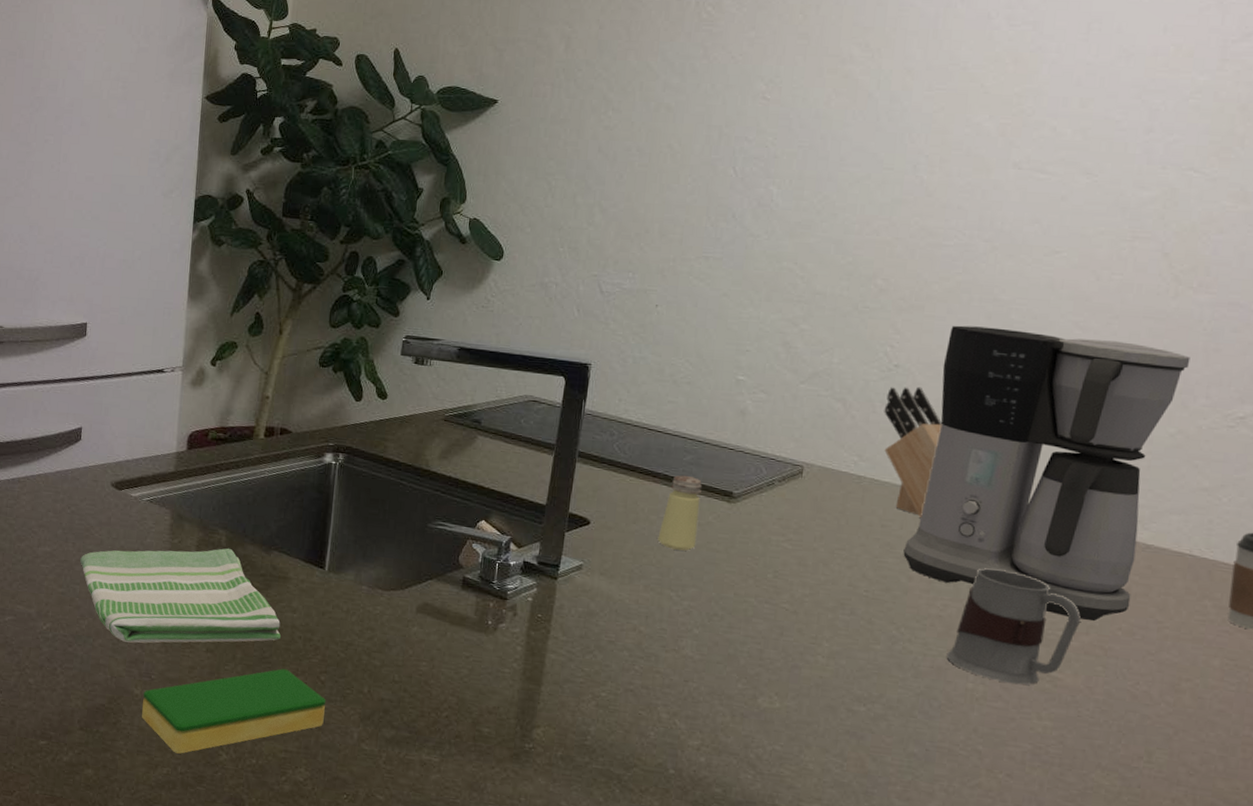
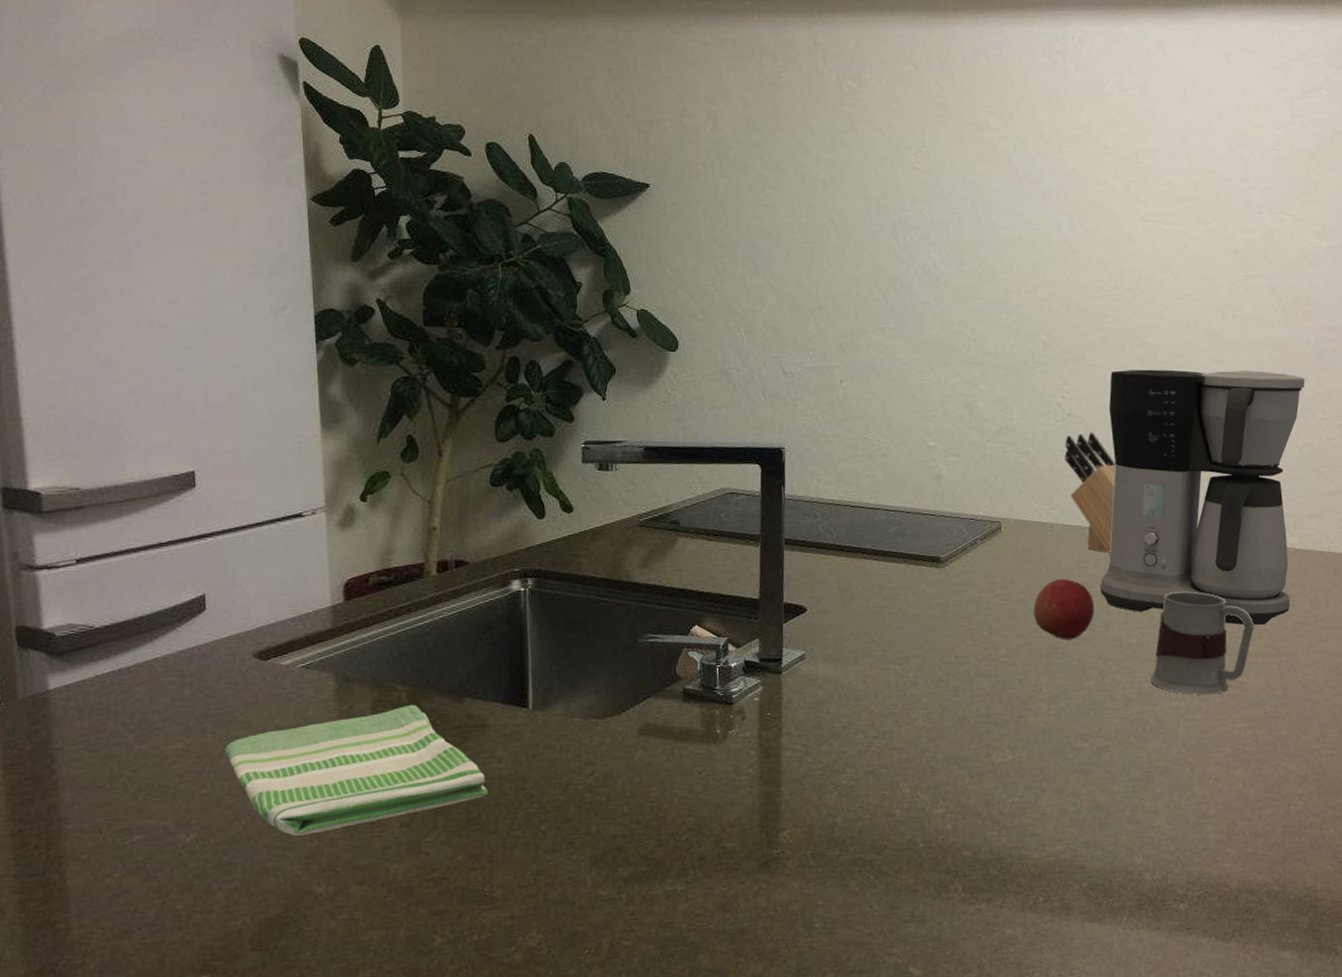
dish sponge: present [142,668,327,754] -> none [329,826,551,950]
saltshaker: present [657,475,702,551] -> none [875,547,913,623]
apple: none [824,533,895,599] -> present [1033,578,1095,640]

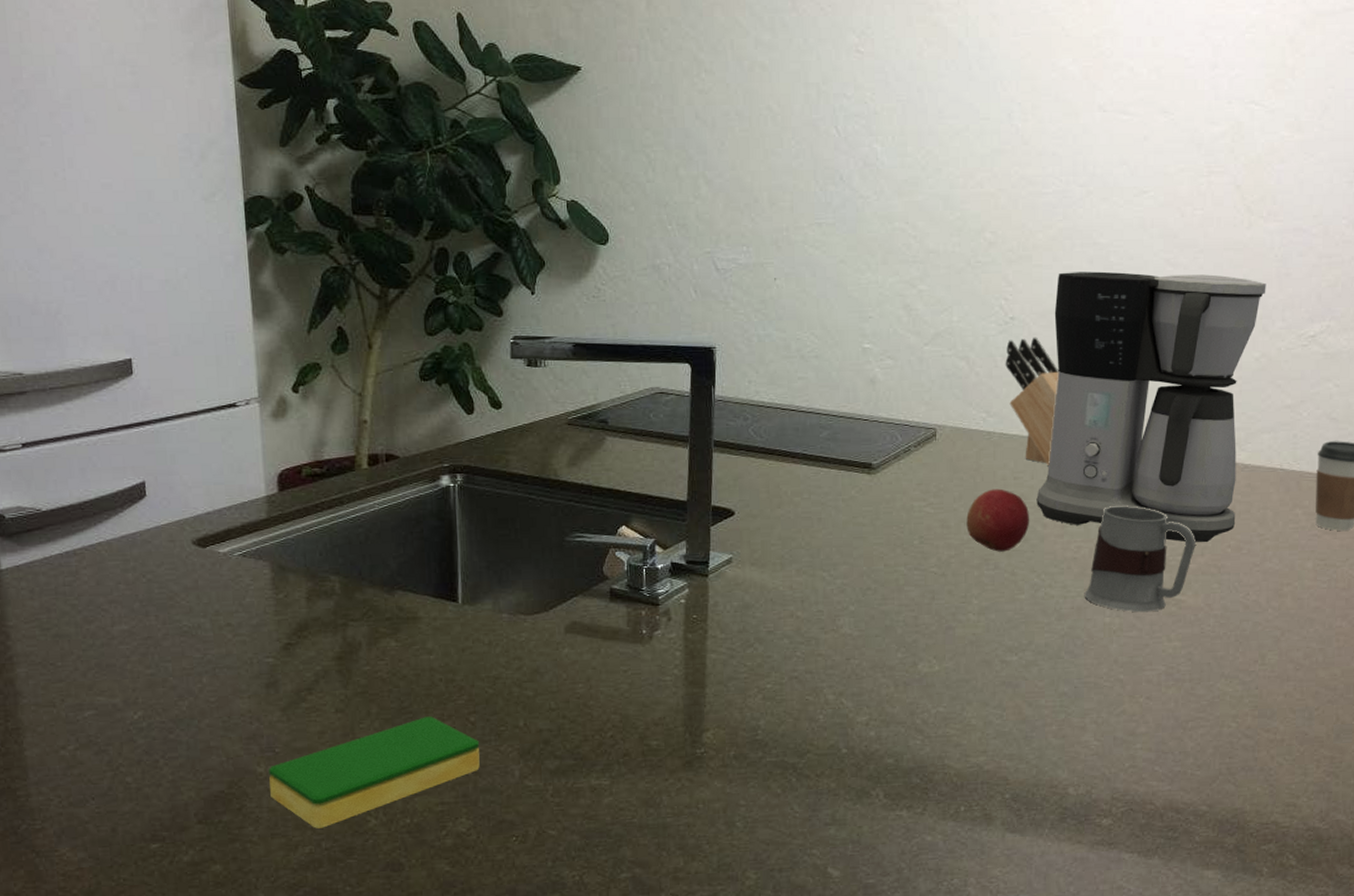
dish towel: present [225,704,489,836] -> none [168,594,420,717]
dish sponge: none [329,826,551,950] -> present [269,716,480,829]

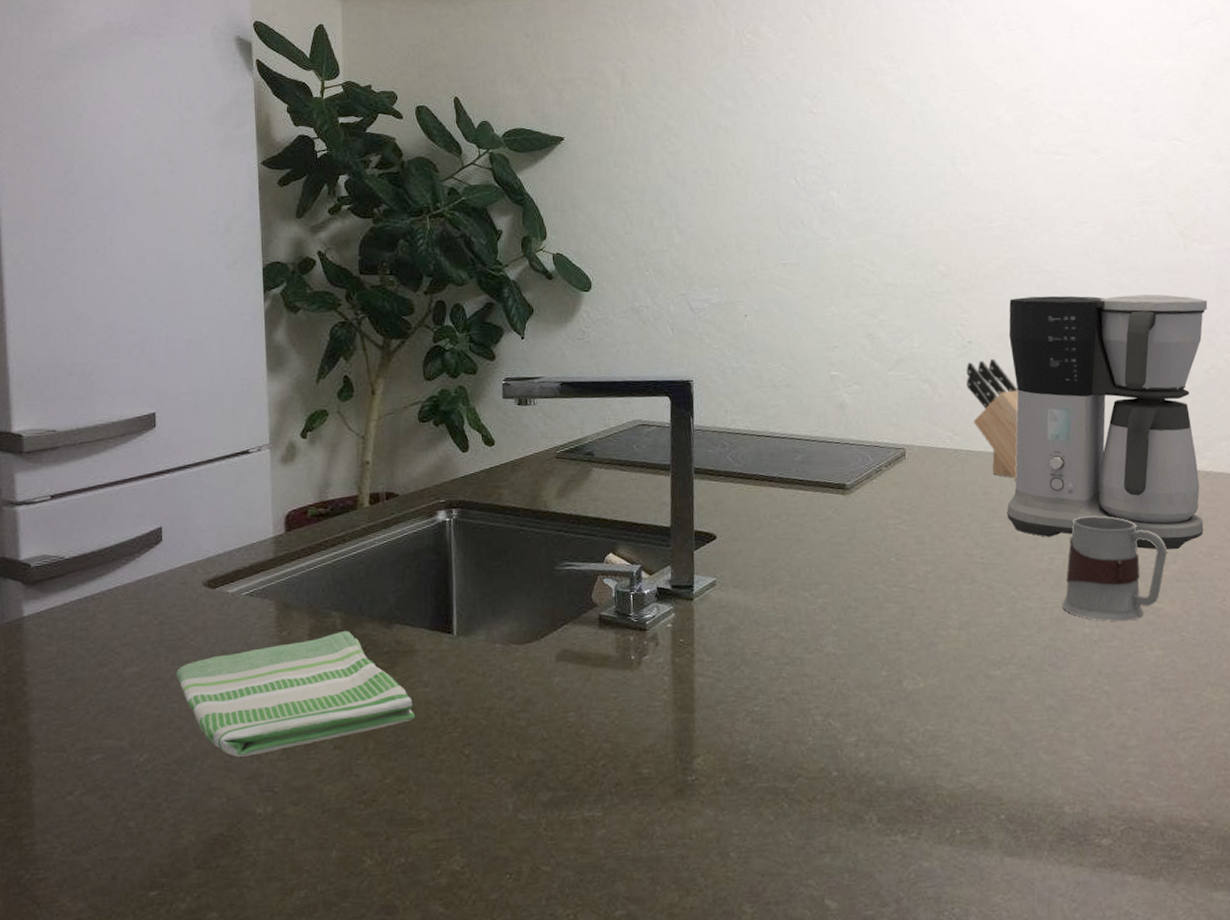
dish towel: none [168,594,420,717] -> present [176,630,416,757]
dish sponge: present [269,716,480,829] -> none [267,750,474,871]
apple: present [966,488,1030,552] -> none [940,504,1003,566]

